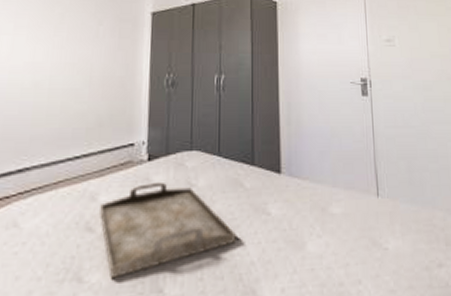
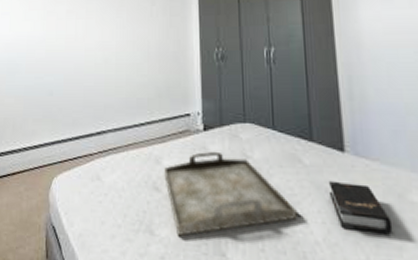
hardback book: none [265,201,316,246] -> present [328,180,393,235]

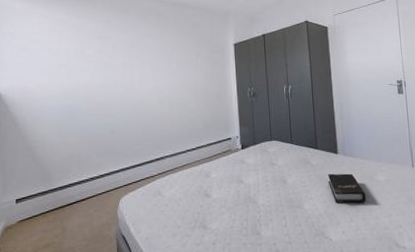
serving tray: present [164,151,297,237] -> none [213,163,308,227]

